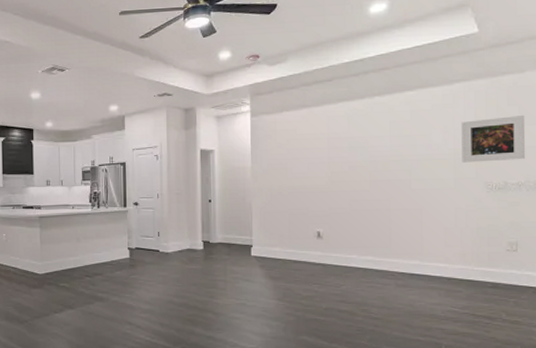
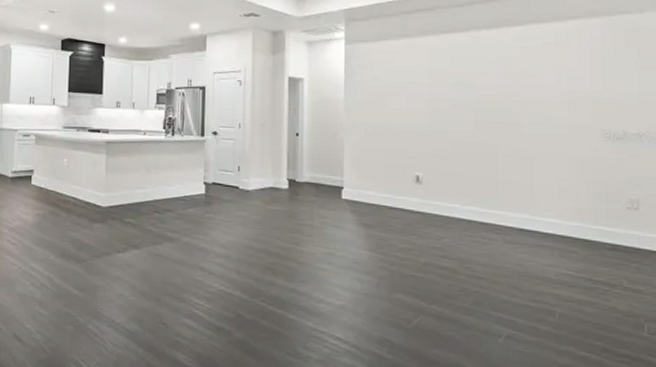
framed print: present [461,114,526,163] -> none [575,58,647,108]

